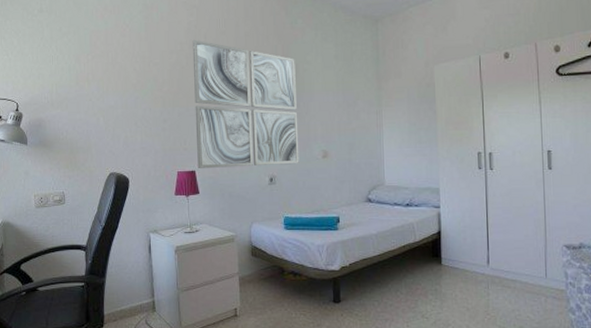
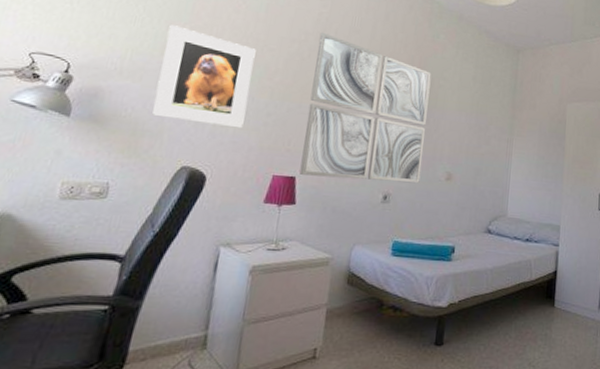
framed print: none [77,57,147,136] -> present [151,25,256,129]

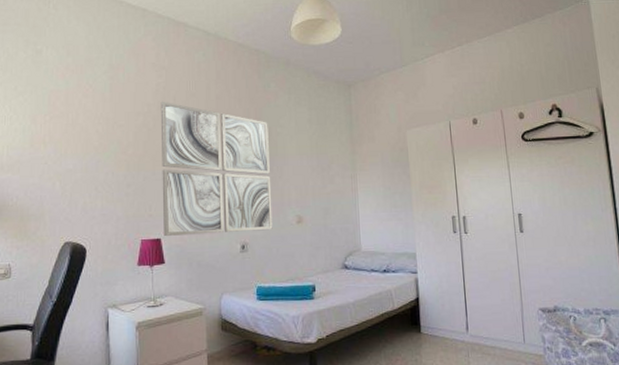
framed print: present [151,25,256,129] -> none [32,118,109,202]

